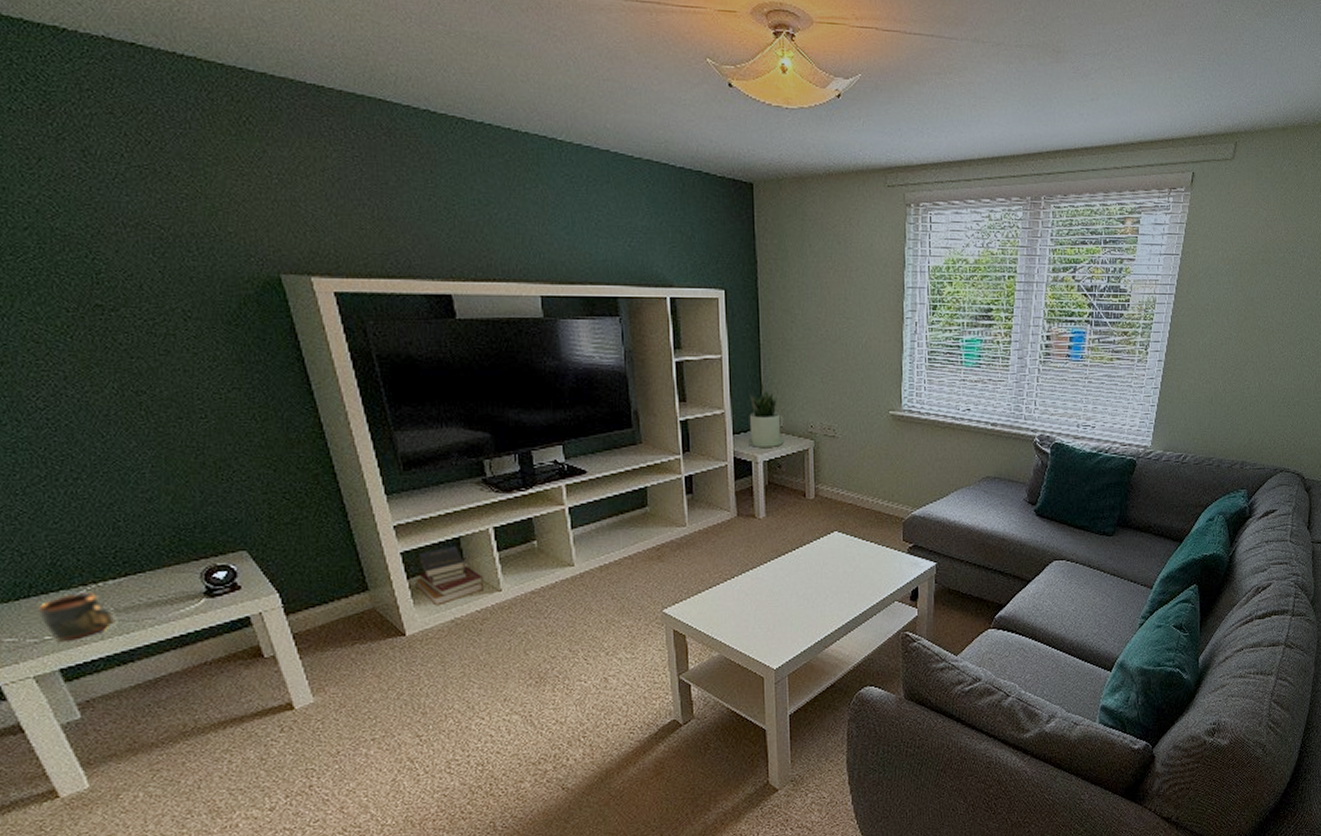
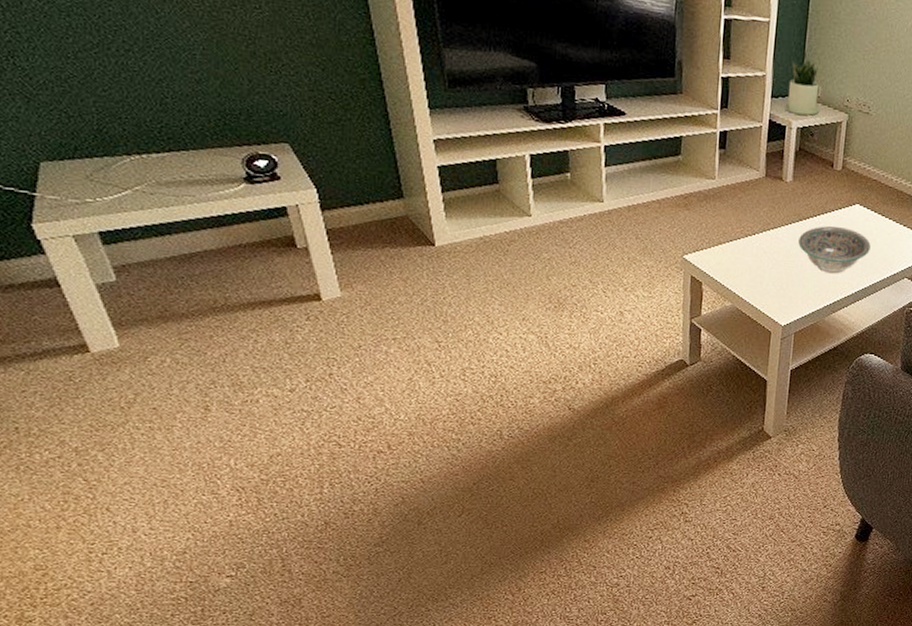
mug: present [39,592,114,641] -> none [82,161,155,206]
books: present [415,545,485,606] -> none [449,166,516,222]
decorative bowl: none [780,557,855,608] -> present [798,226,871,274]

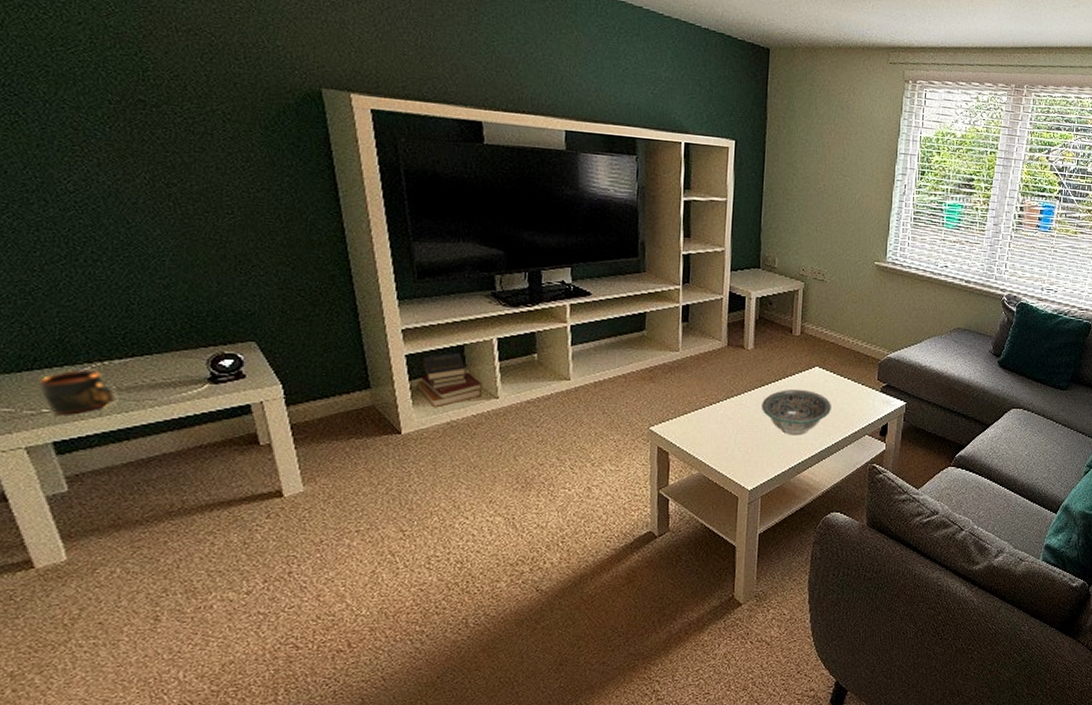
mug: none [82,161,155,206] -> present [40,369,115,415]
books: none [449,166,516,222] -> present [417,352,484,408]
planter: present [784,59,820,116] -> none [743,234,777,286]

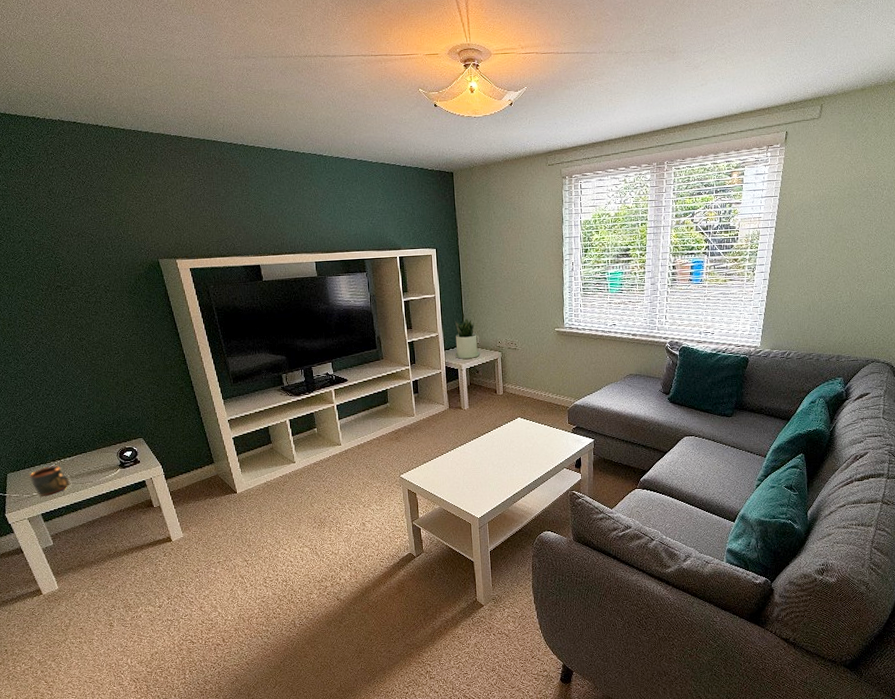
books: present [417,352,484,408] -> none [242,432,285,473]
planter: none [743,234,777,286] -> present [454,318,481,359]
decorative bowl: present [762,389,831,436] -> none [480,436,534,473]

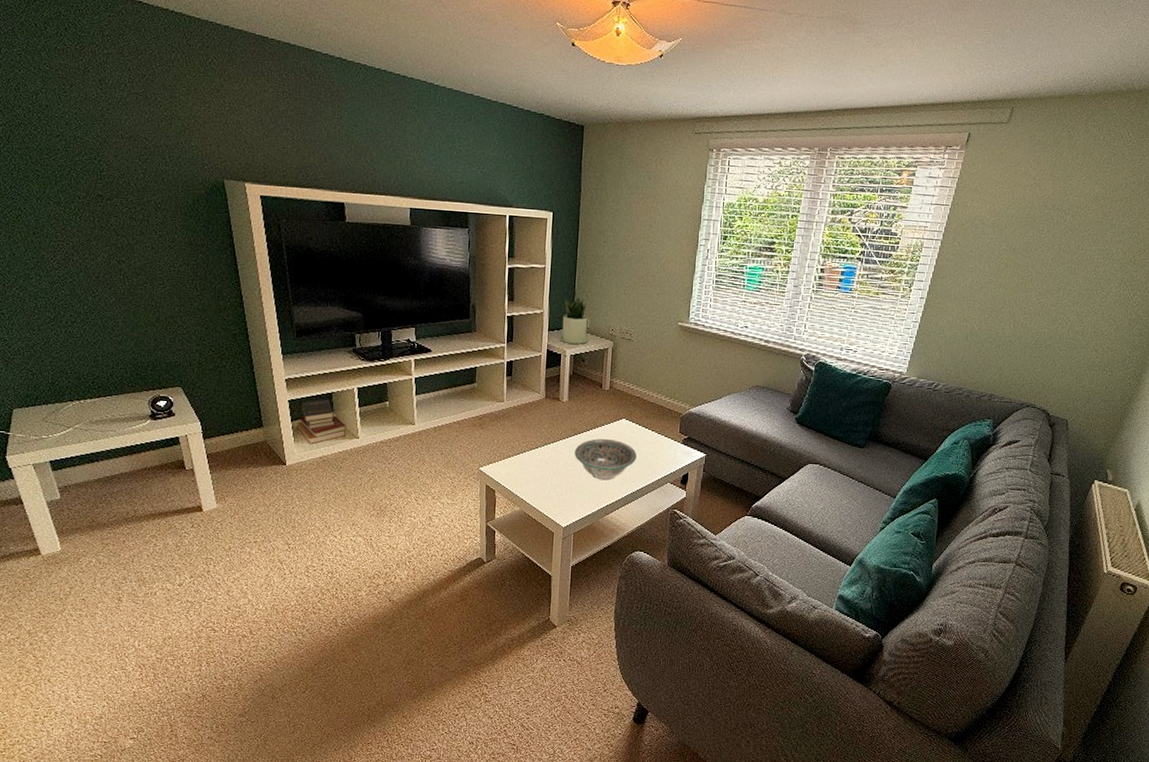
mug: present [30,466,70,496] -> none [40,406,88,441]
books: none [242,432,285,473] -> present [297,399,347,445]
decorative bowl: none [480,436,534,473] -> present [575,438,637,481]

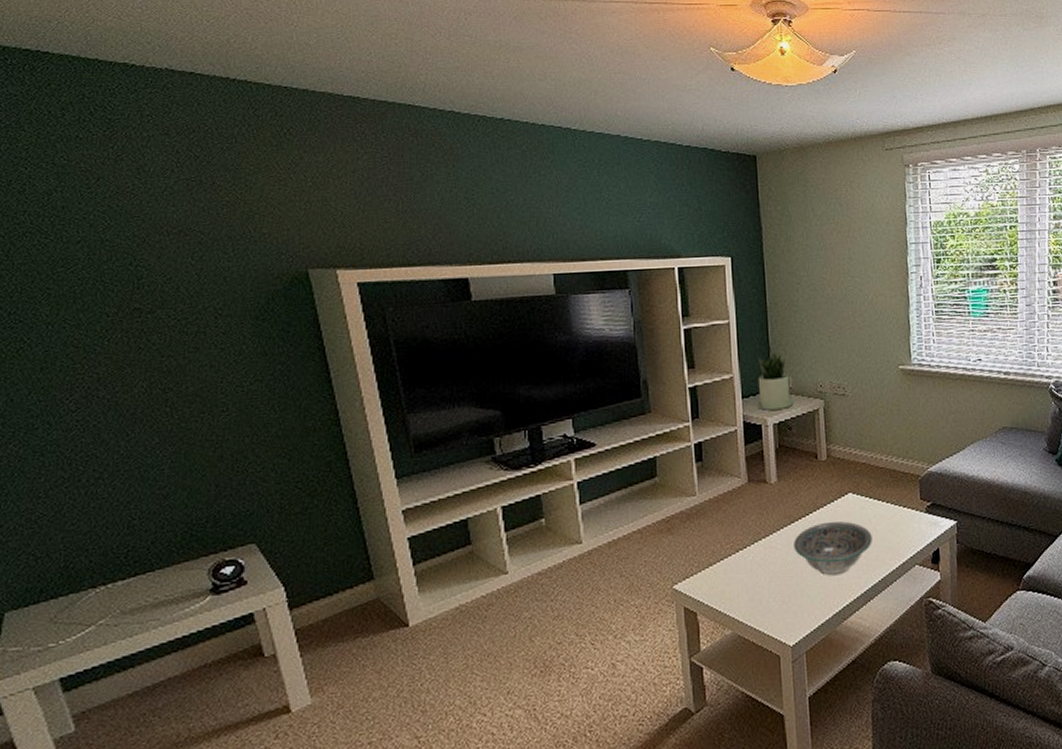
books: present [297,399,347,445] -> none [421,528,491,593]

